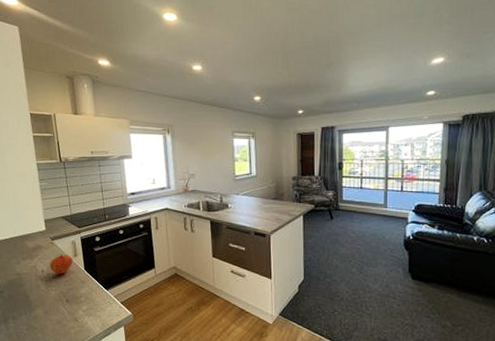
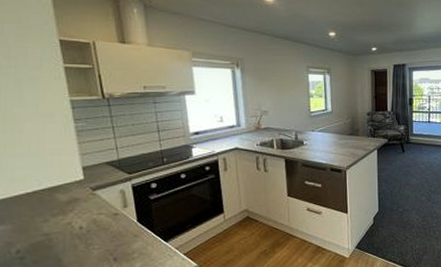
fruit: present [49,254,74,274] -> none [90,205,123,230]

